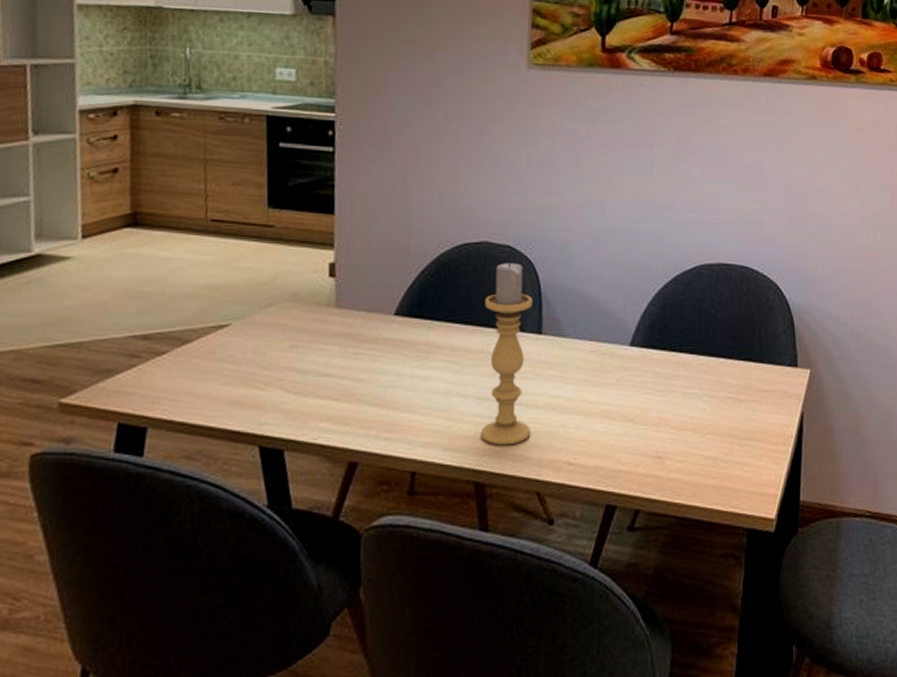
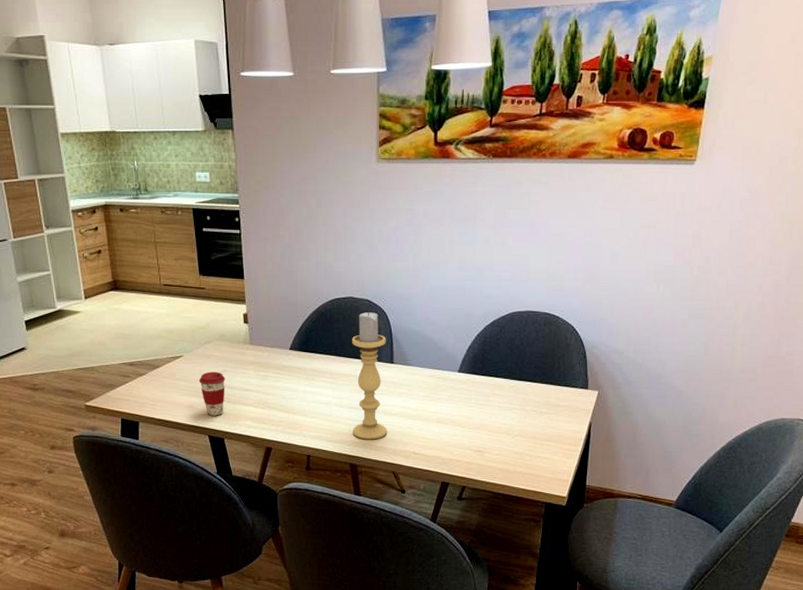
coffee cup: none [252,348,294,416] -> present [199,372,225,416]

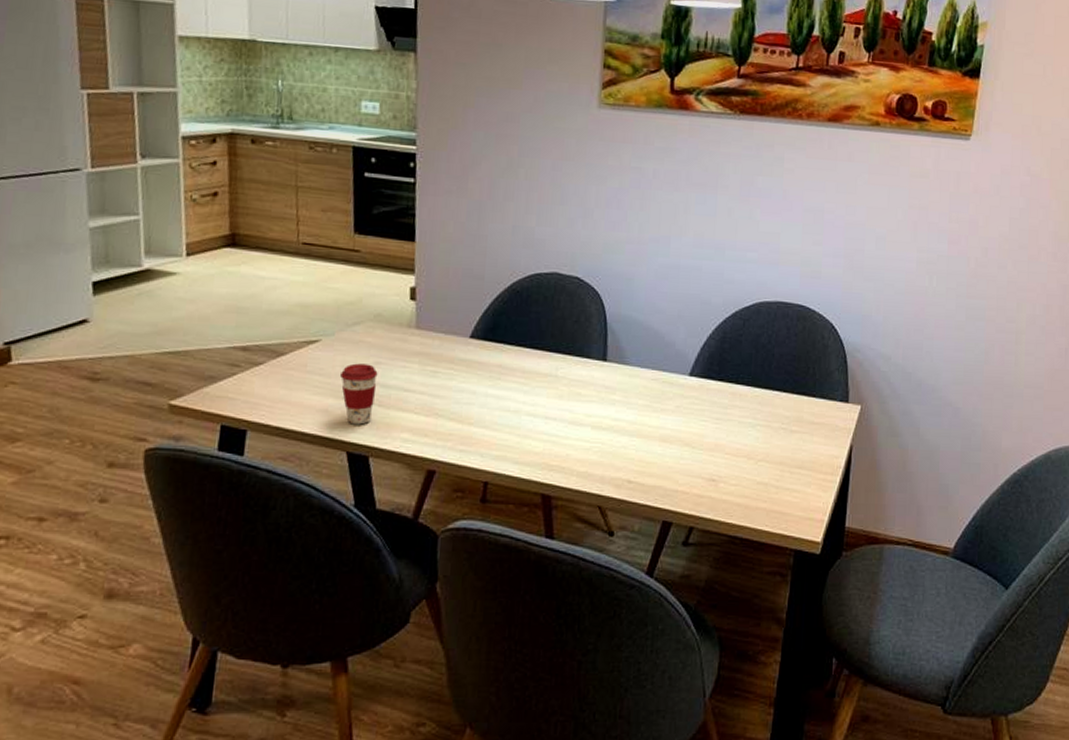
candle holder: present [352,311,388,440] -> none [547,292,599,463]

